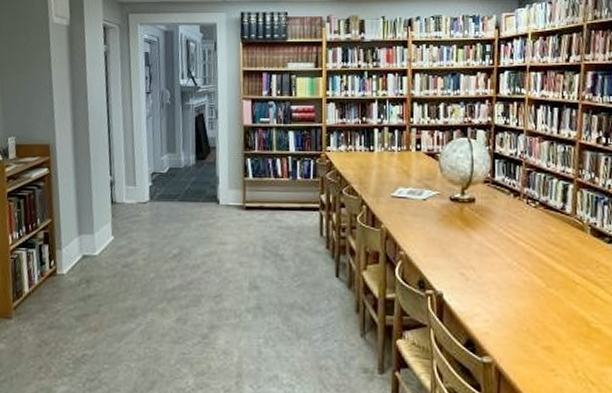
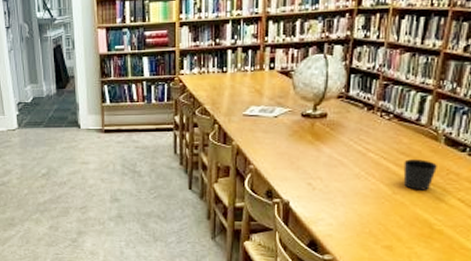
cup: none [554,250,587,284] -> present [403,159,437,190]

